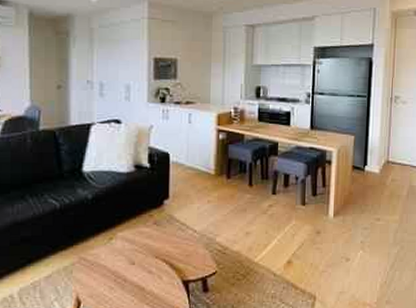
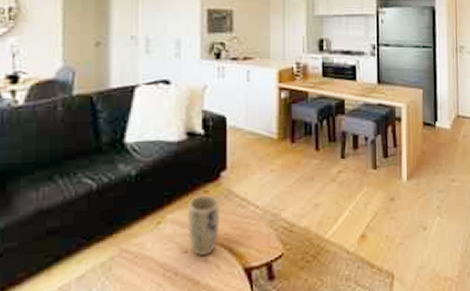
plant pot: none [135,218,163,269] -> present [188,194,220,257]

